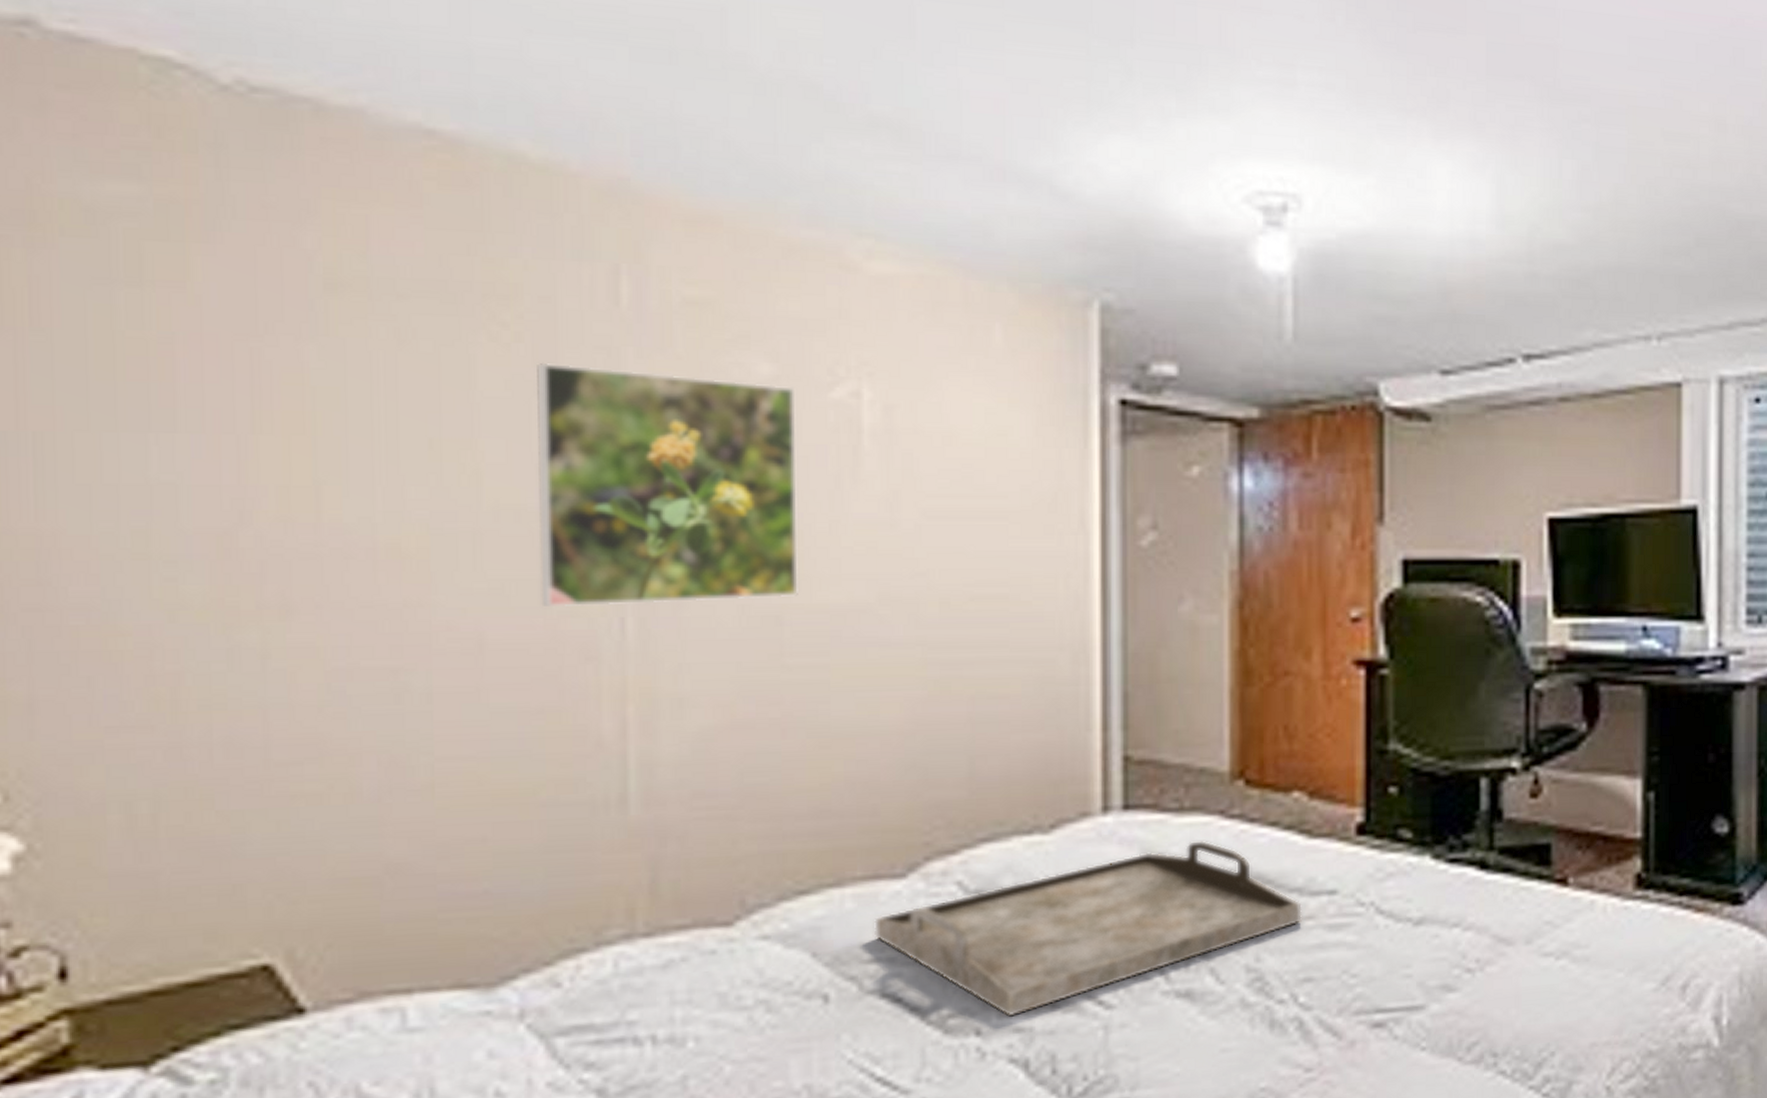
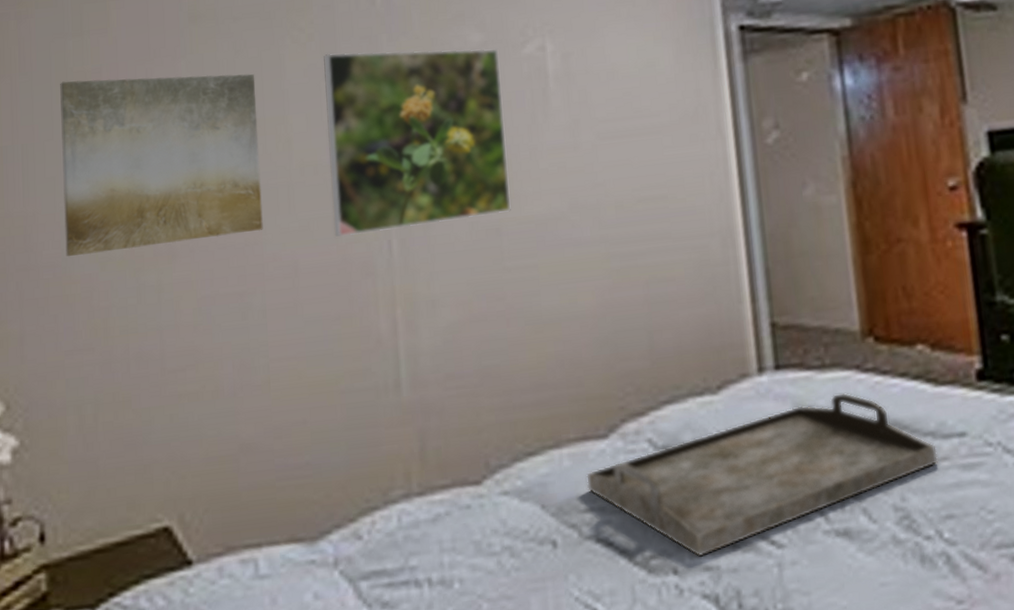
wall art: none [102,349,433,599] -> present [60,74,263,257]

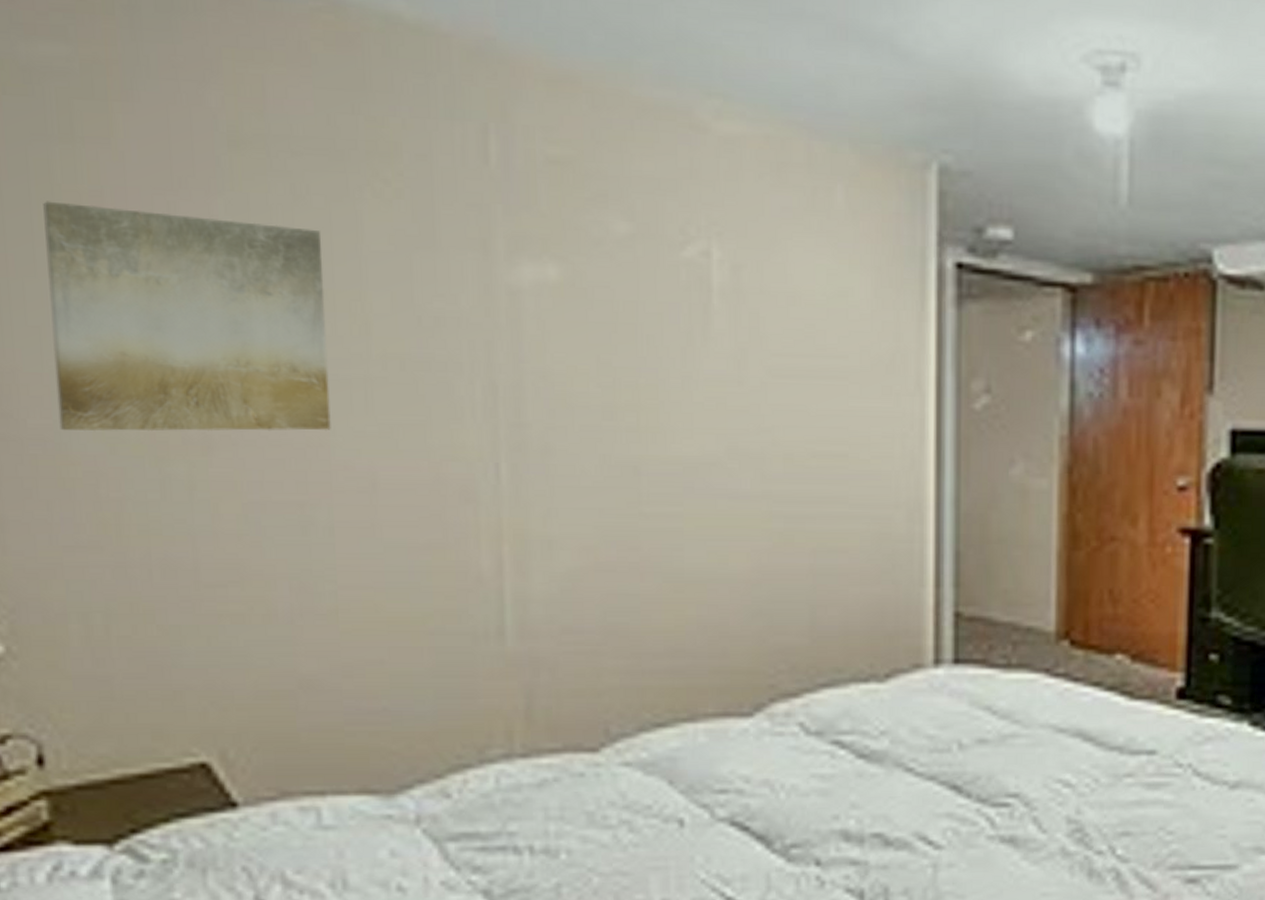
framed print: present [323,48,512,237] -> none [415,218,655,452]
serving tray: present [586,392,938,557] -> none [724,696,1122,850]

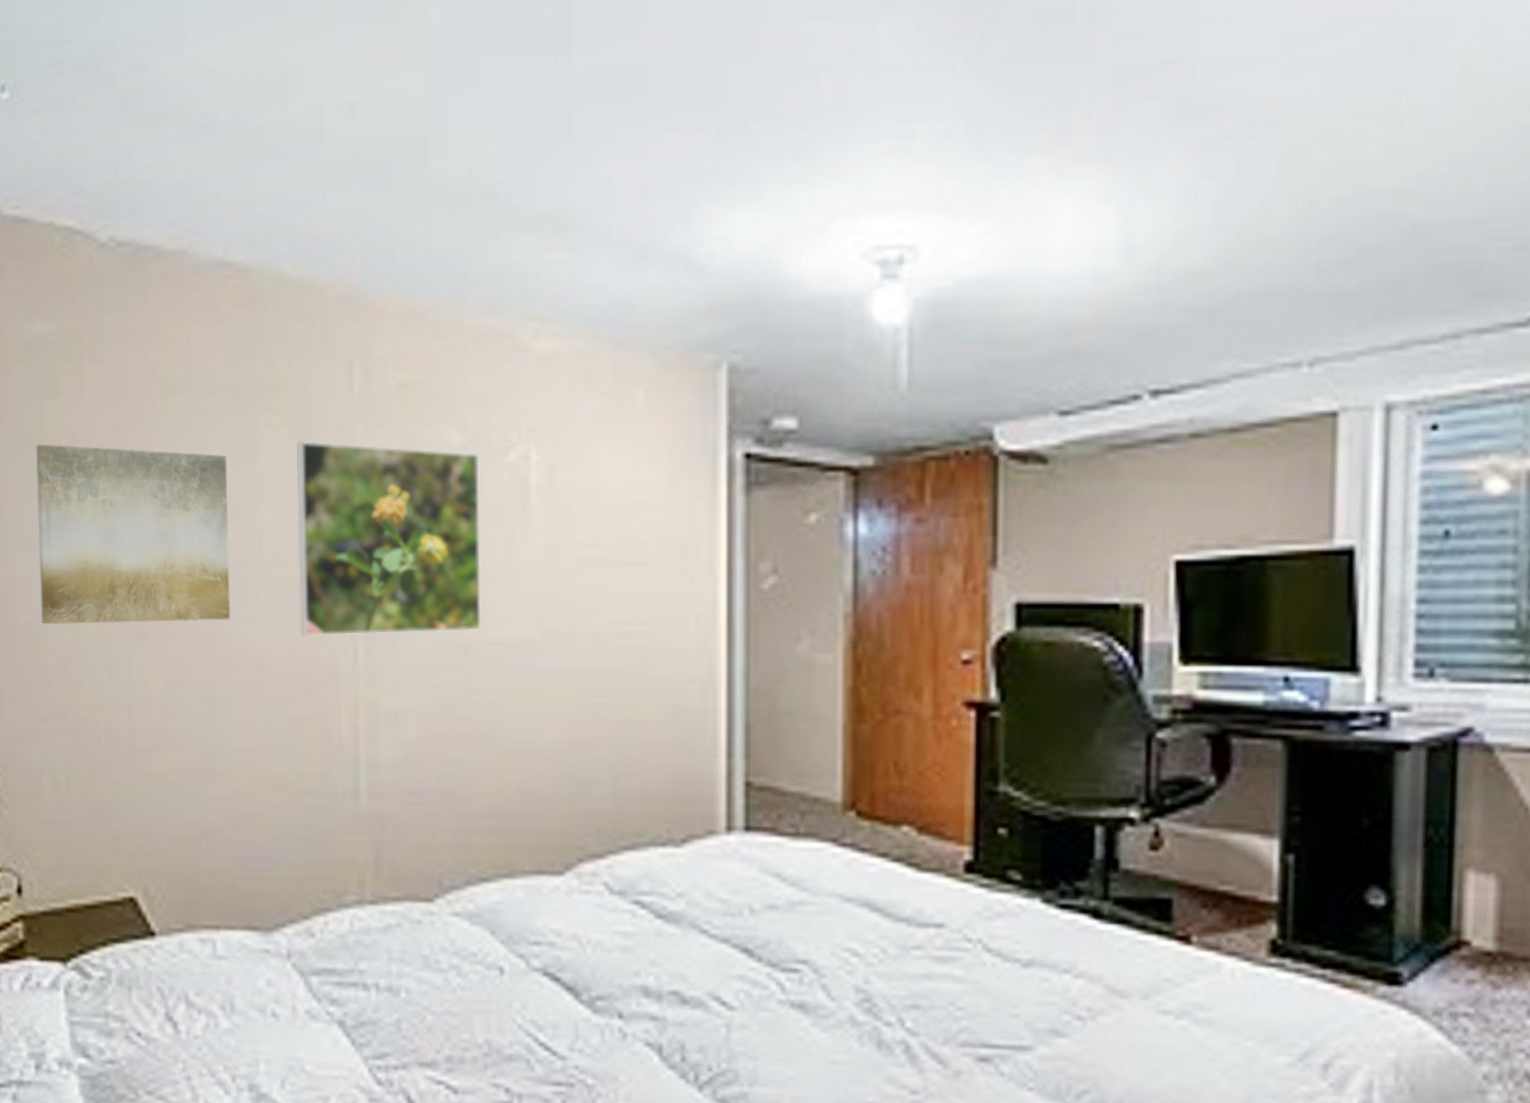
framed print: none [415,218,655,452] -> present [296,440,482,637]

